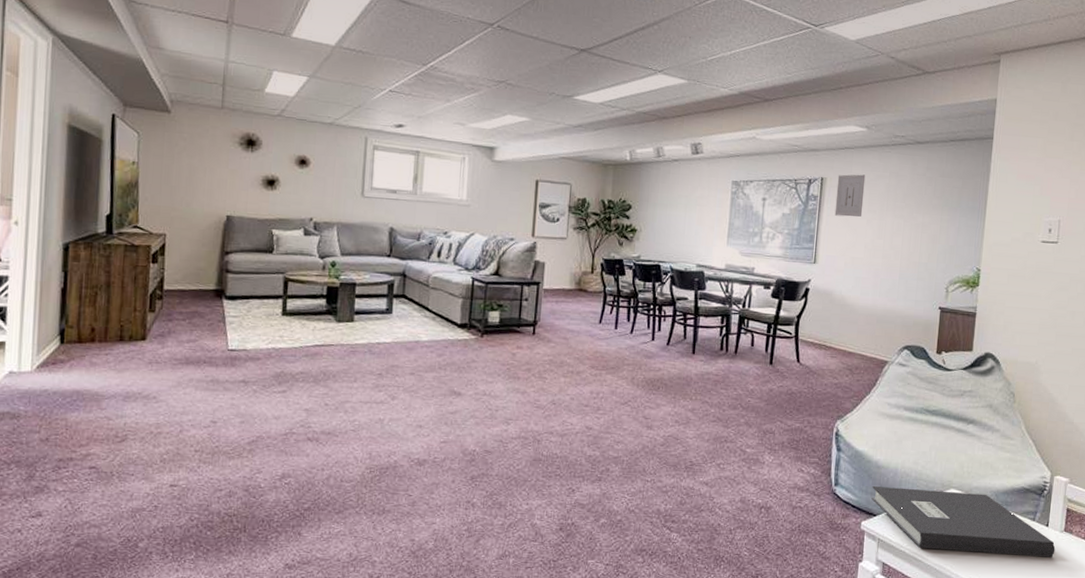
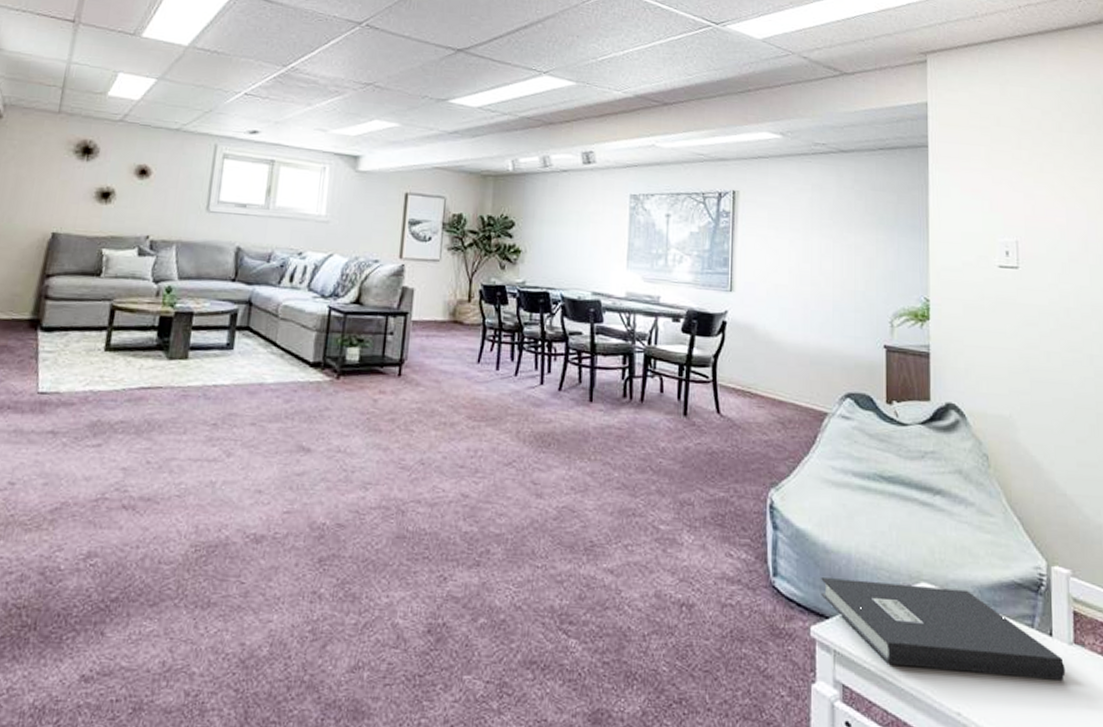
wall art: present [834,174,866,217] -> none [751,187,784,237]

